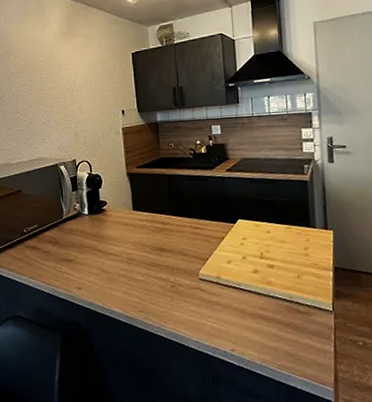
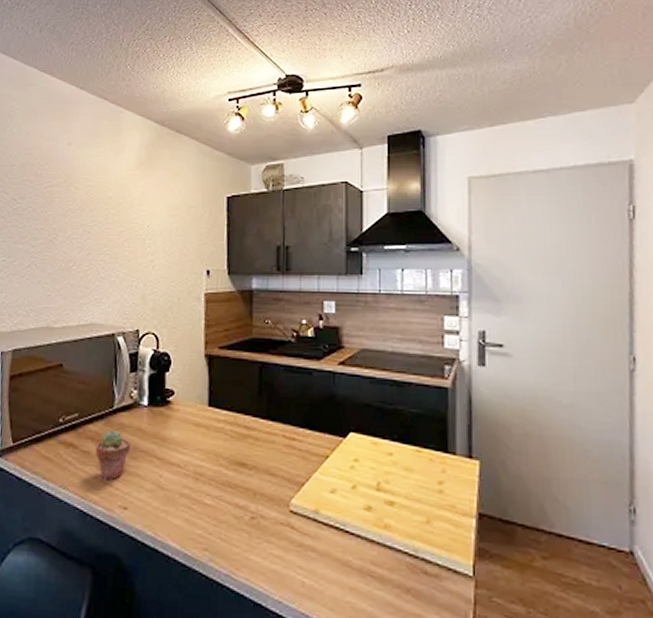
potted succulent: none [53,234,79,271] -> present [95,430,131,481]

